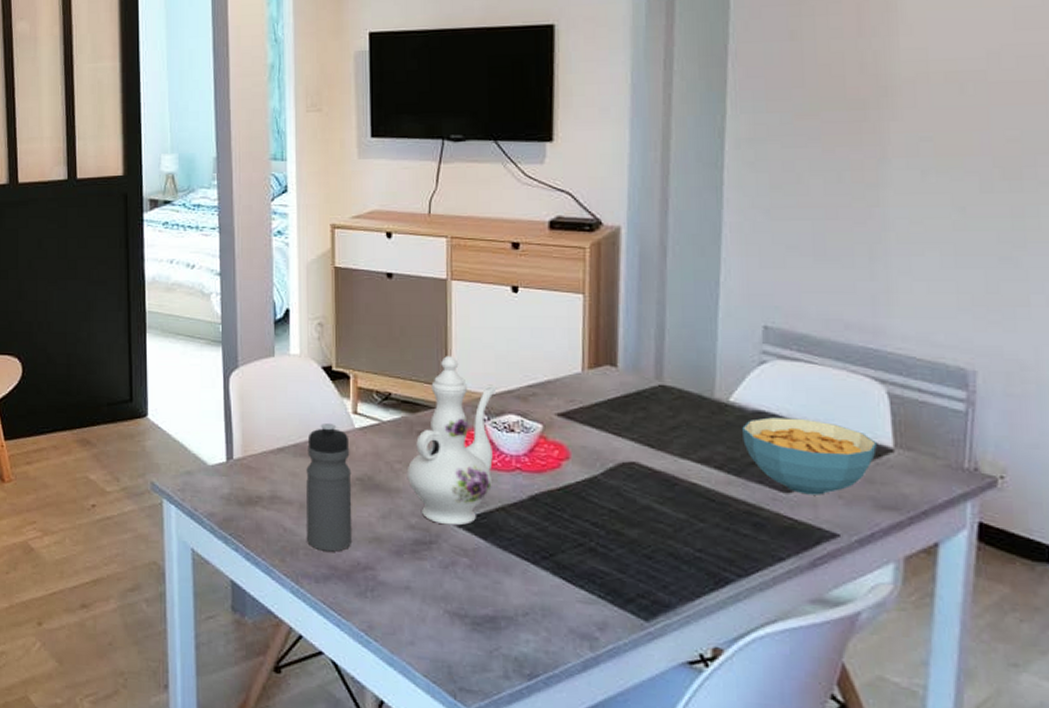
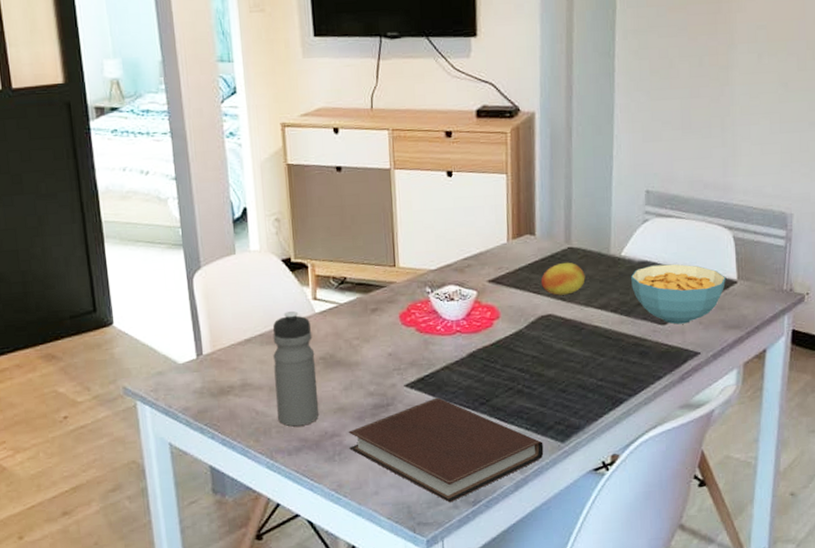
notebook: none [383,542,621,671] -> present [348,397,544,503]
ewer: present [406,356,497,526] -> none [364,239,438,388]
fruit: none [622,402,681,441] -> present [540,262,586,296]

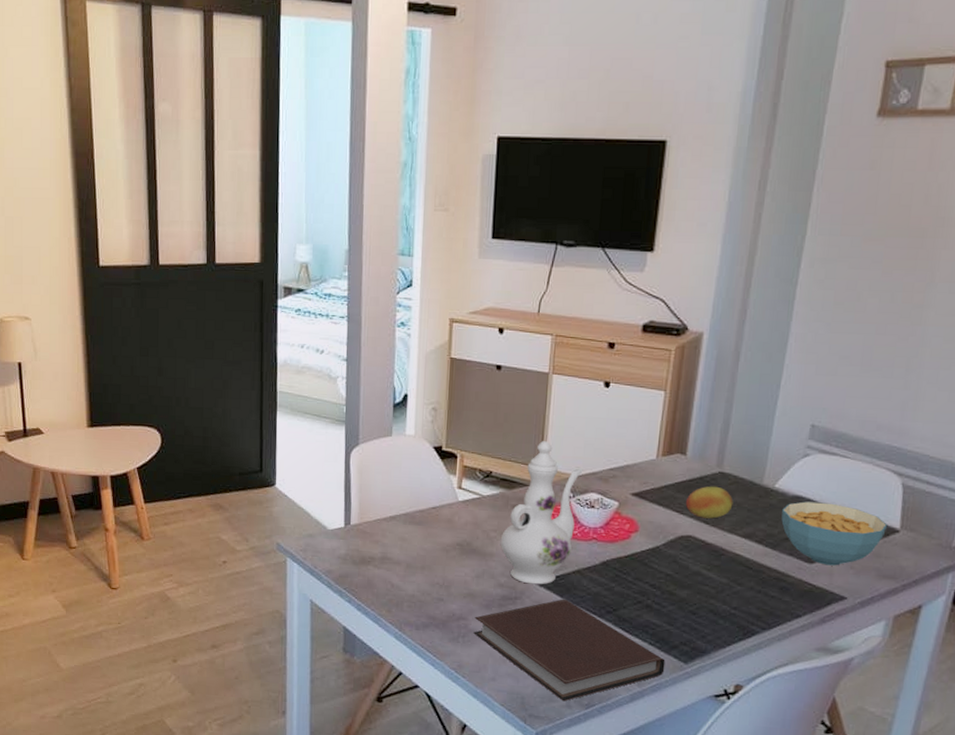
water bottle: present [272,311,318,427] -> none [411,496,453,605]
ewer: none [364,239,438,388] -> present [500,441,583,585]

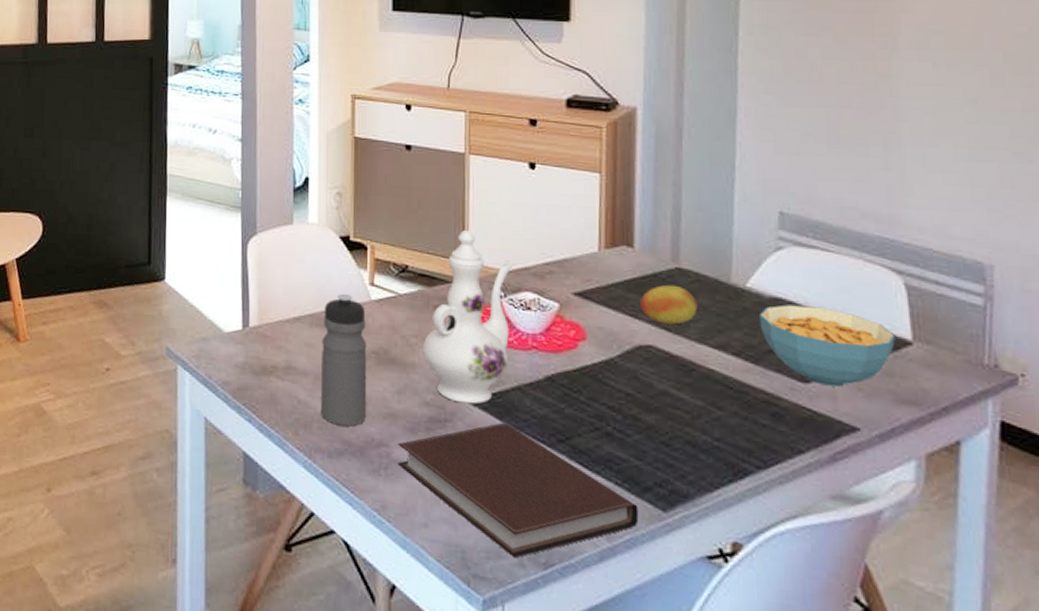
water bottle: none [411,496,453,605] -> present [321,294,367,427]

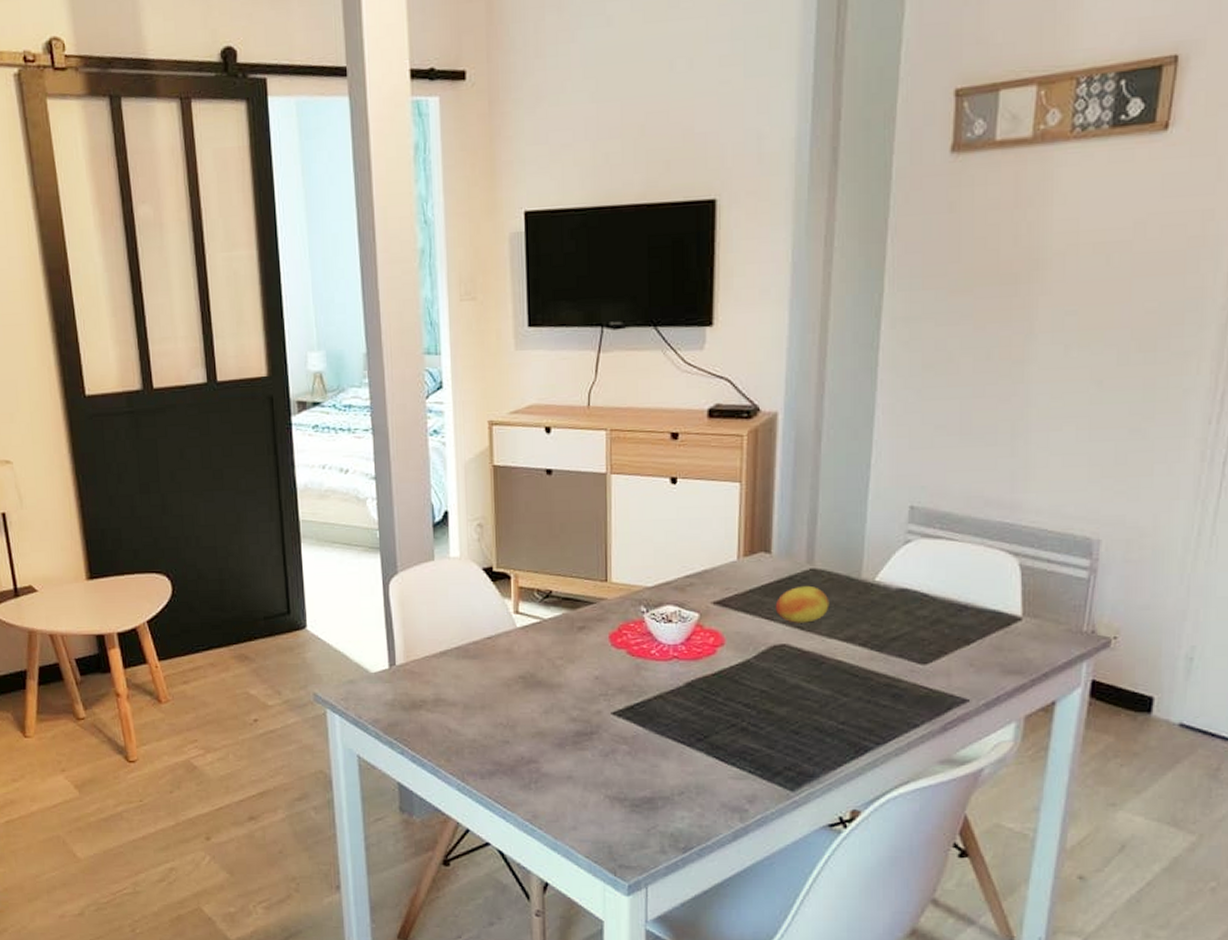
water bottle: present [321,294,367,427] -> none [469,625,515,748]
notebook: present [398,422,639,559] -> none [546,729,769,847]
ewer: present [422,230,514,404] -> none [568,551,656,716]
cereal bowl: present [760,304,896,387] -> none [886,593,1008,665]

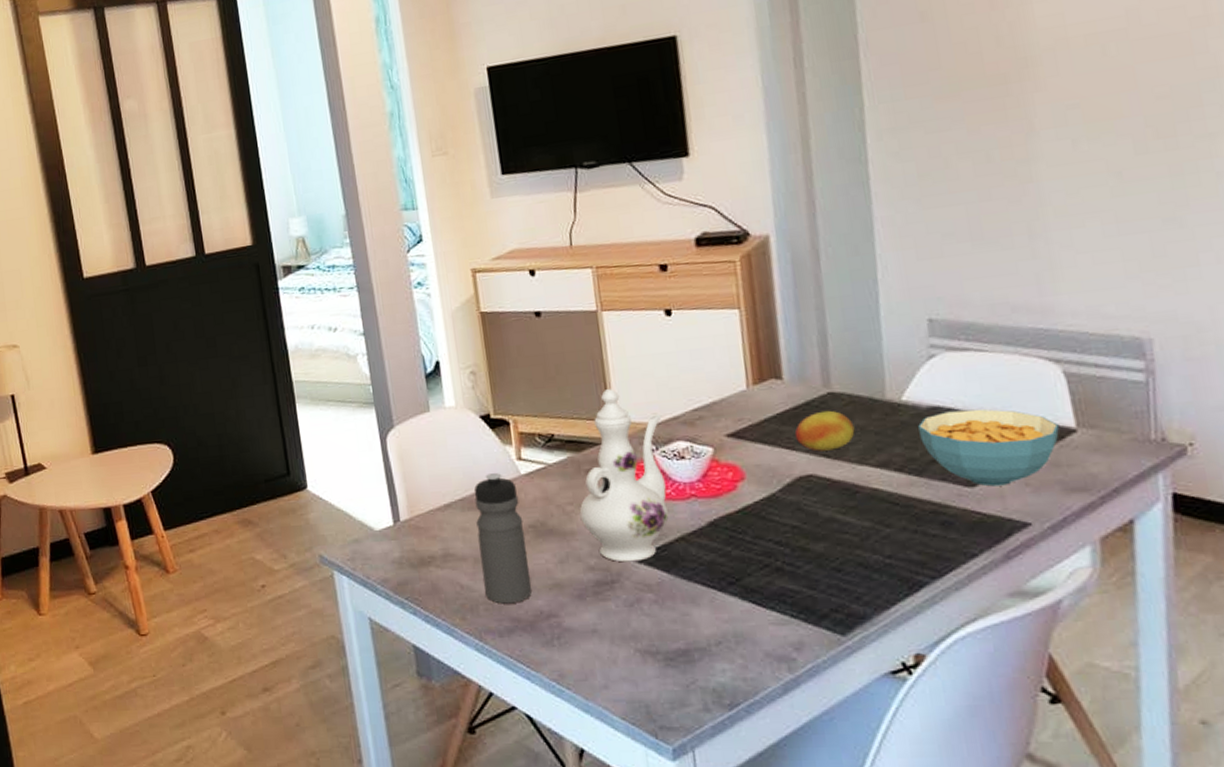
water bottle: none [469,625,515,748] -> present [473,473,532,604]
ewer: none [568,551,656,716] -> present [579,389,669,562]
cereal bowl: none [886,593,1008,665] -> present [918,409,1060,487]

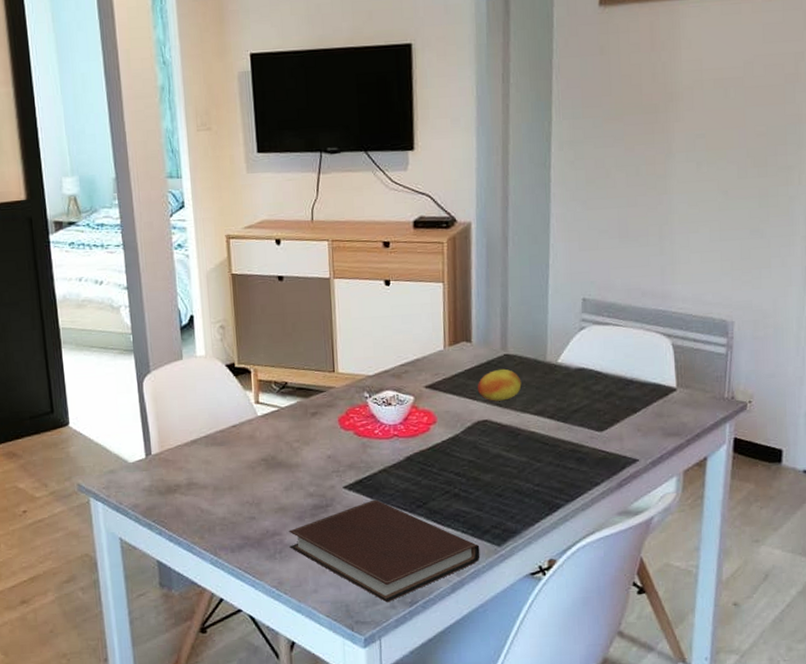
water bottle: present [473,473,532,604] -> none [217,414,260,525]
notebook: none [567,574,819,704] -> present [289,499,480,603]
ewer: present [579,389,669,562] -> none [304,345,376,490]
cereal bowl: present [918,409,1060,487] -> none [568,371,665,431]

